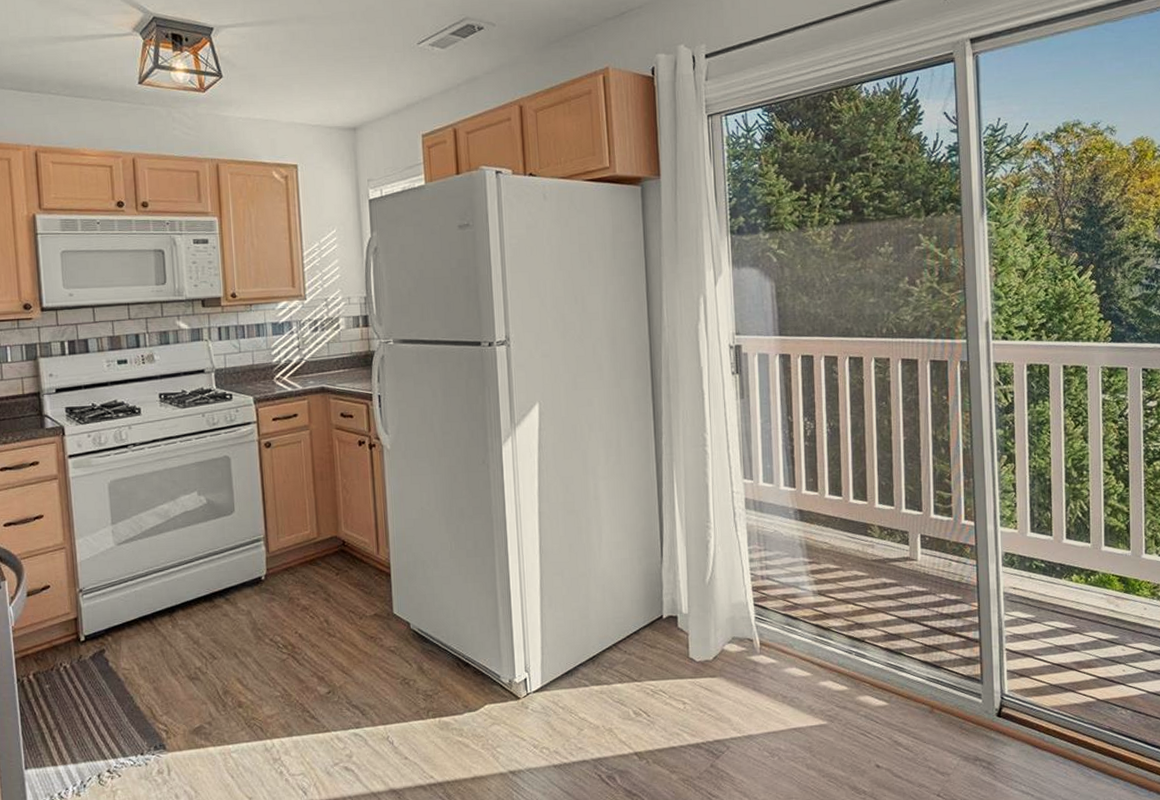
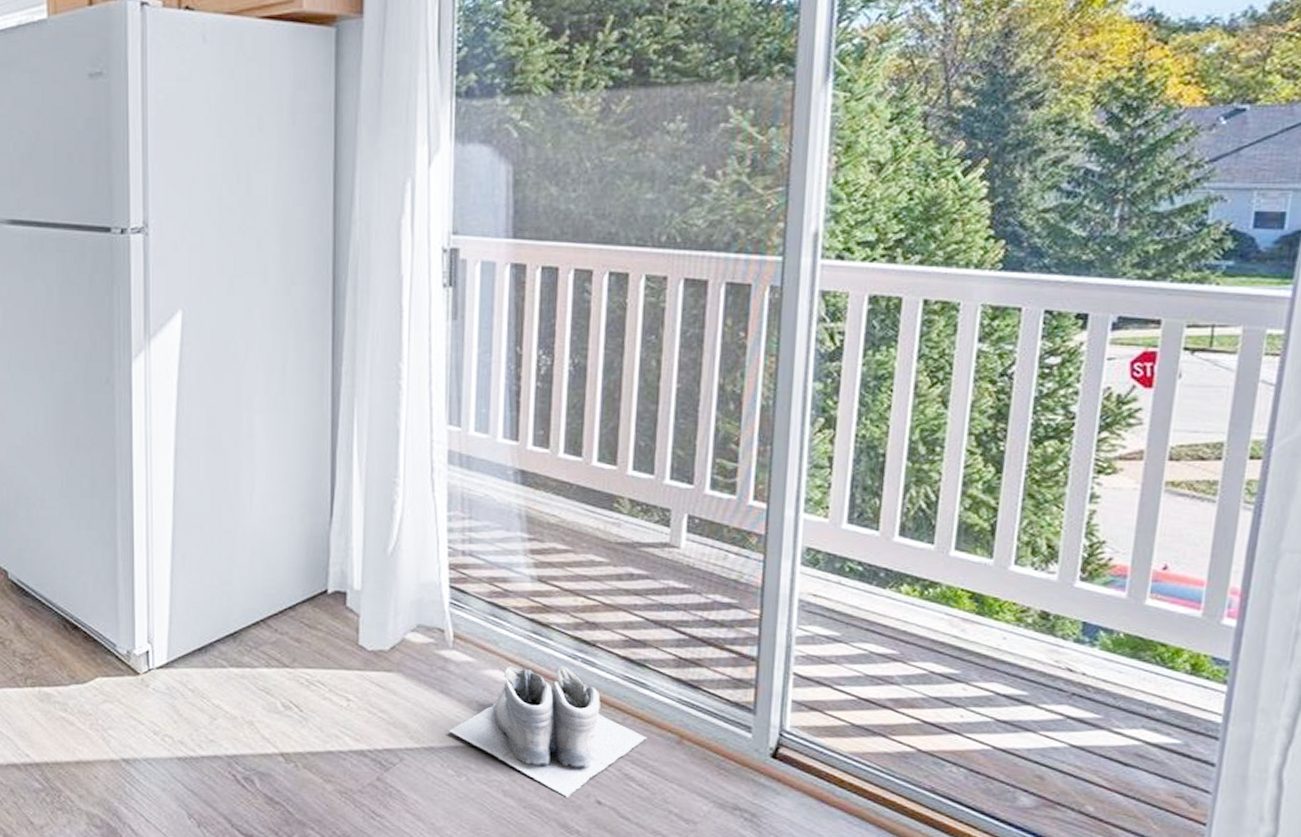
boots: none [762,660,908,765] -> present [449,666,647,797]

